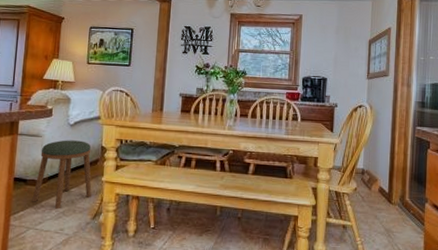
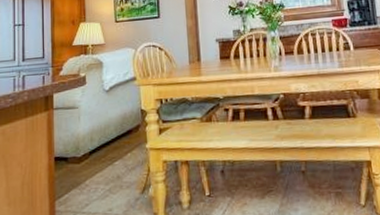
stool: present [32,140,92,209] -> none [75,106,138,187]

